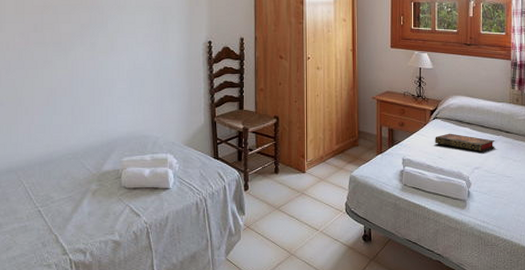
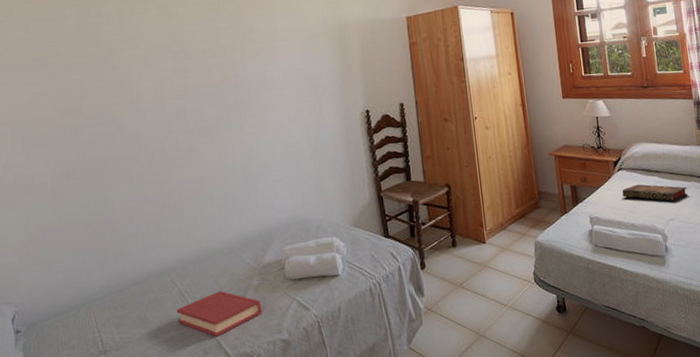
hardback book: none [20,192,97,232] -> present [176,291,262,337]

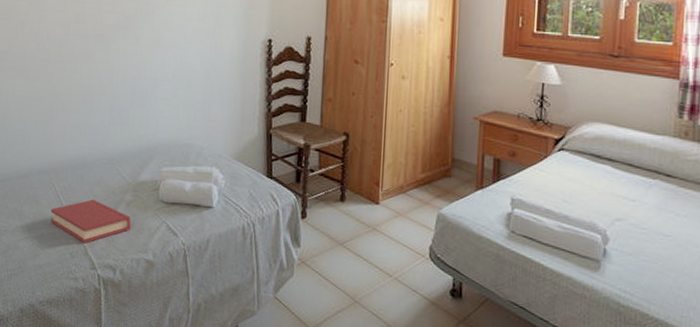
book: present [622,184,688,201] -> none [559,170,649,199]

